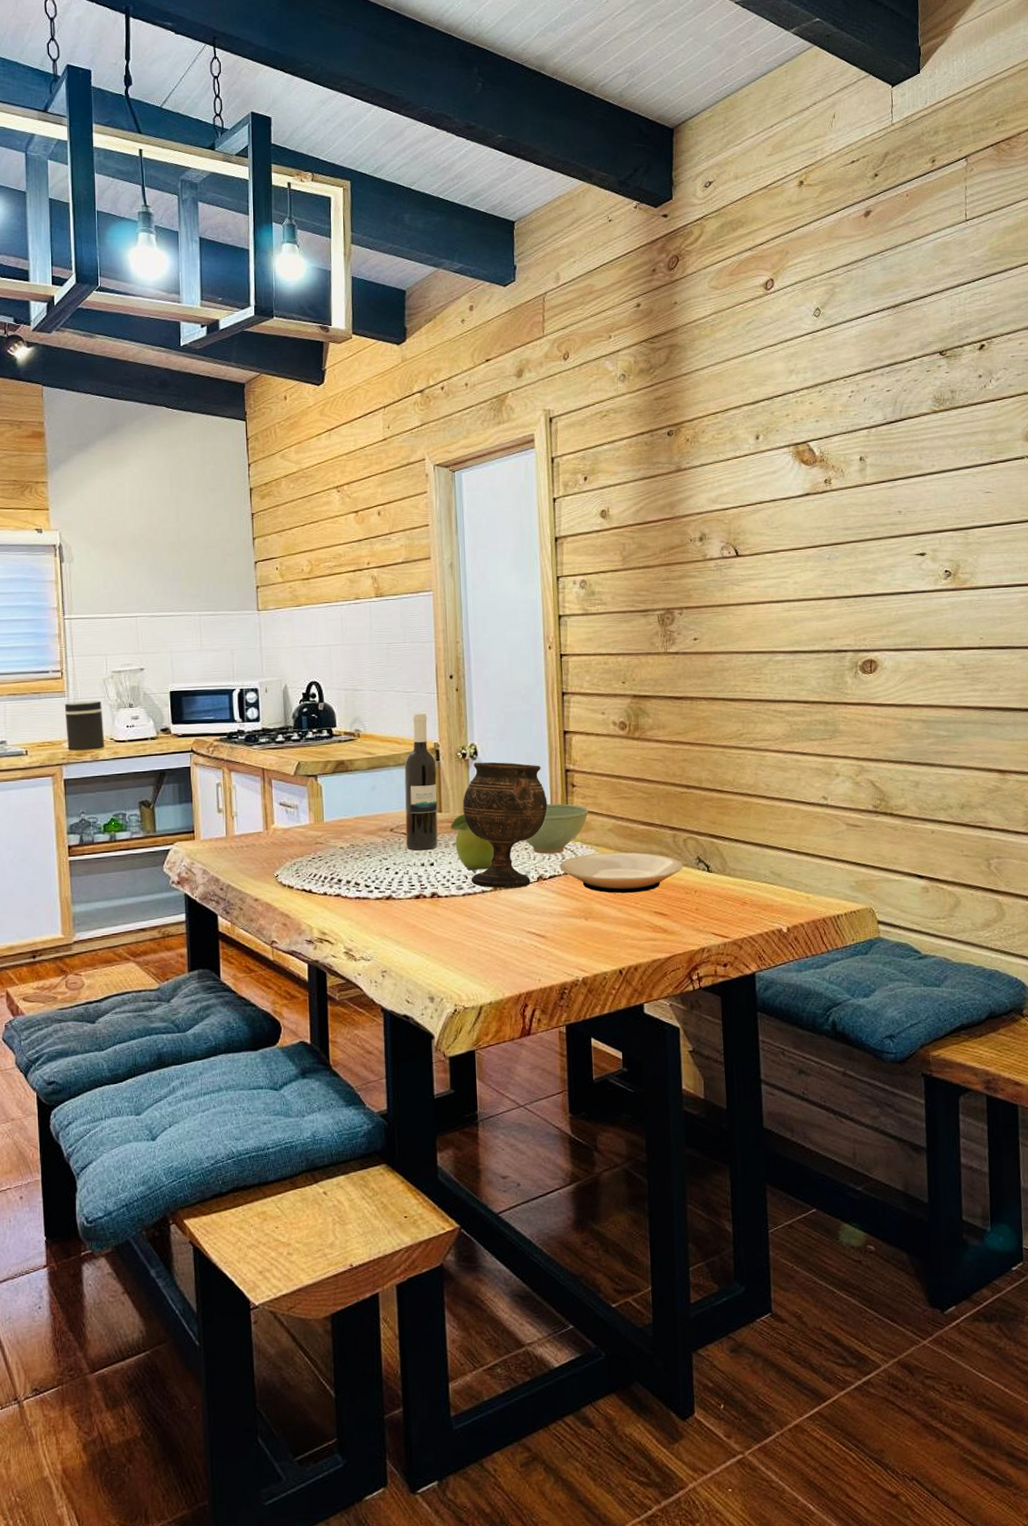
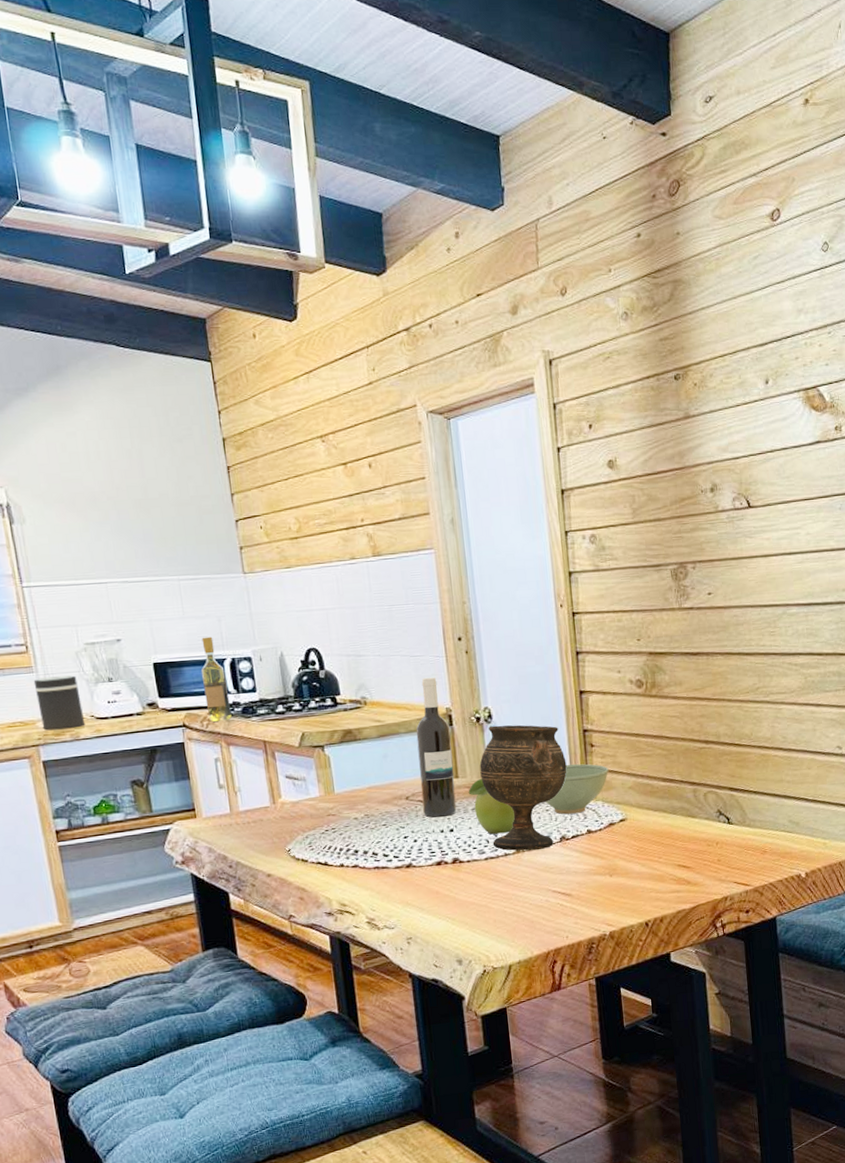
bottle: none [211,668,236,748] -> present [200,636,232,722]
plate: present [559,852,683,893] -> none [582,808,704,850]

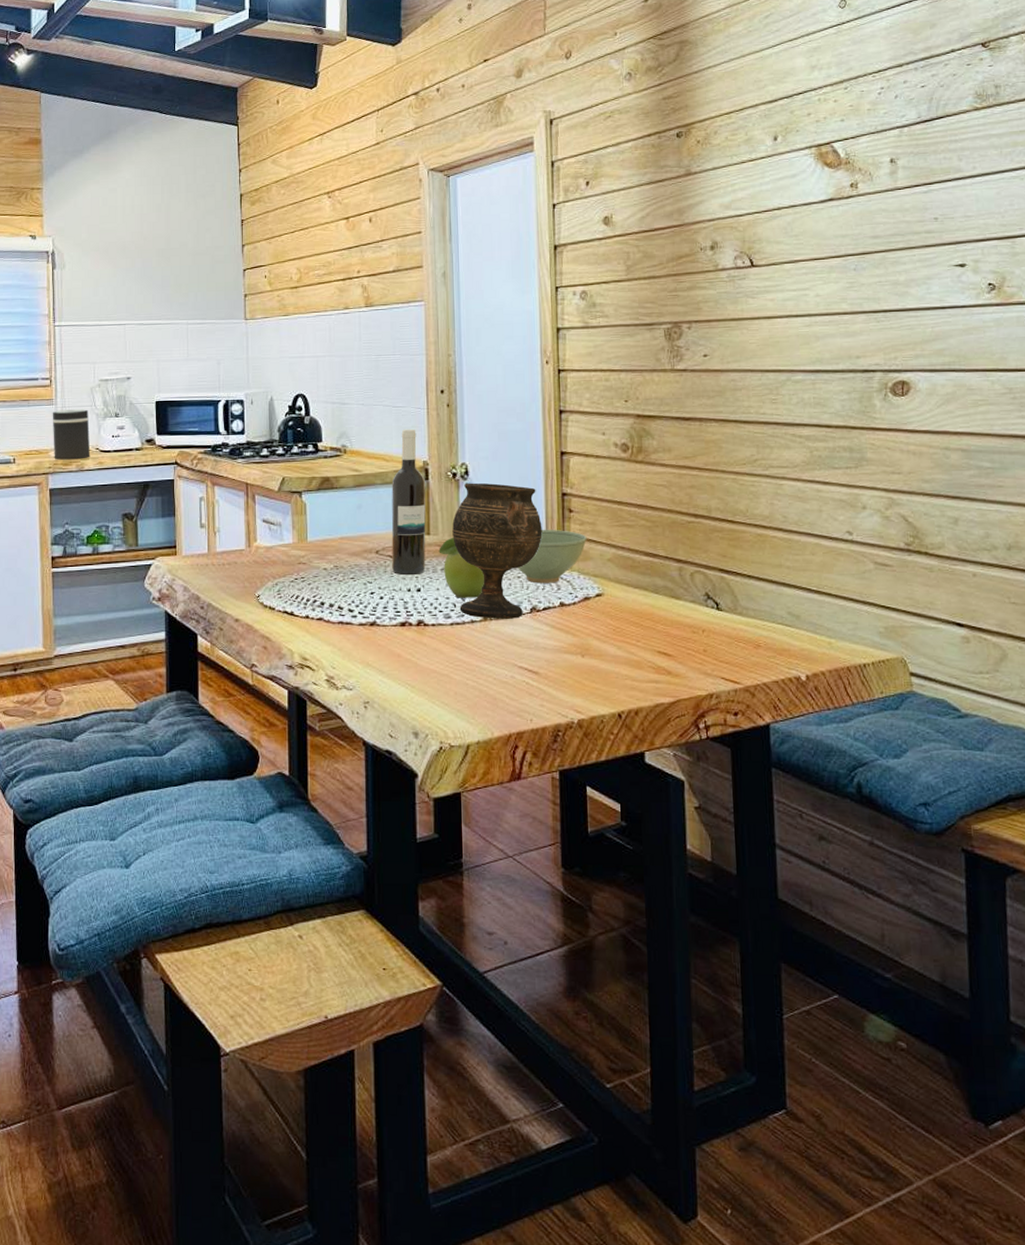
bottle: present [200,636,232,722] -> none [197,378,220,461]

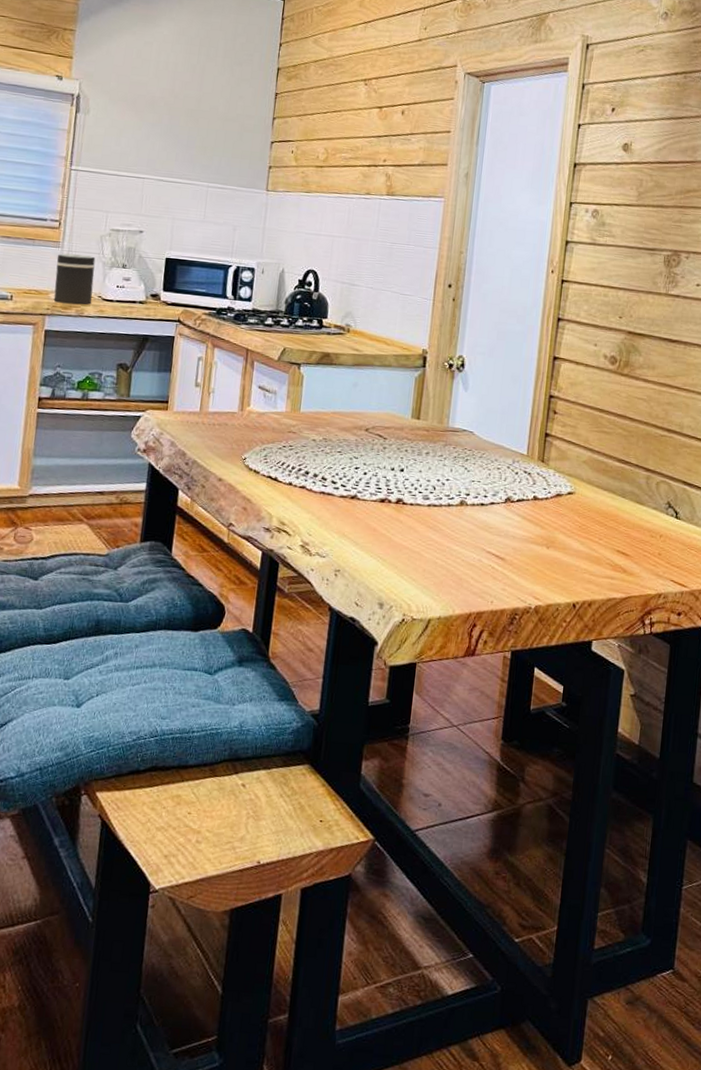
wine bottle: present [391,429,426,576] -> none [379,316,423,456]
fruit: present [438,537,484,598] -> none [426,424,466,484]
goblet: present [452,482,542,619] -> none [438,374,527,507]
bowl: present [517,529,587,584] -> none [498,426,567,478]

